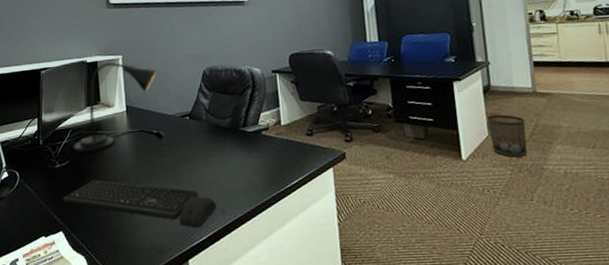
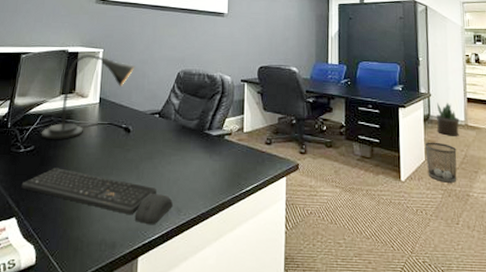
planter: none [497,70,527,107] -> present [436,103,460,136]

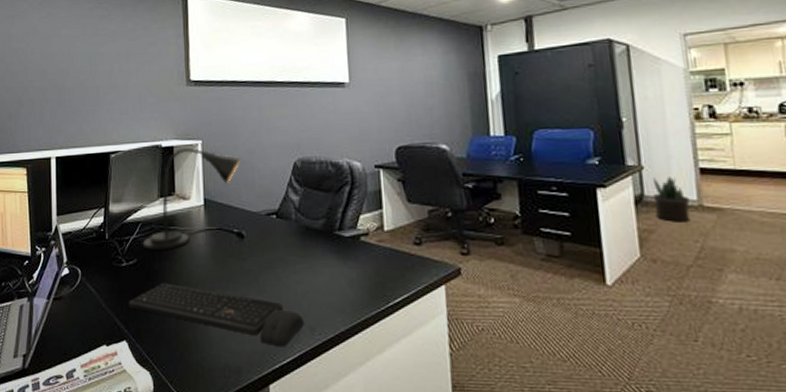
waste bin: present [425,142,457,183] -> none [639,231,691,286]

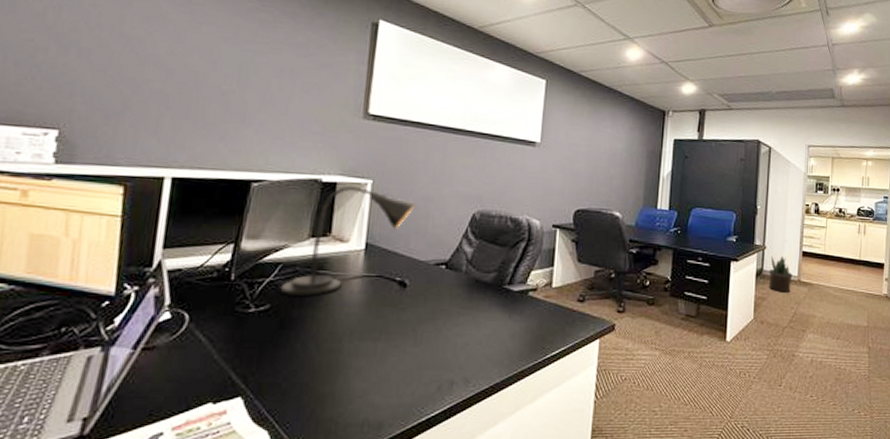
computer keyboard: present [128,283,283,335] -> none [250,332,439,387]
computer mouse: present [259,309,304,347] -> none [408,361,459,400]

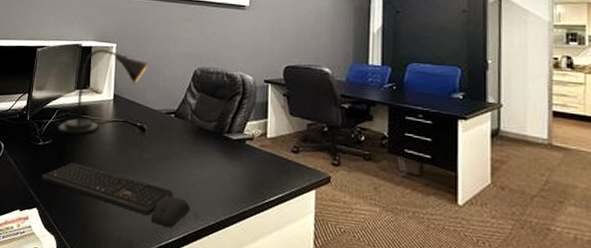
computer keyboard: none [250,332,439,387] -> present [41,162,173,215]
computer mouse: none [408,361,459,400] -> present [151,195,190,228]
planter: present [768,256,793,293] -> none [507,115,541,158]

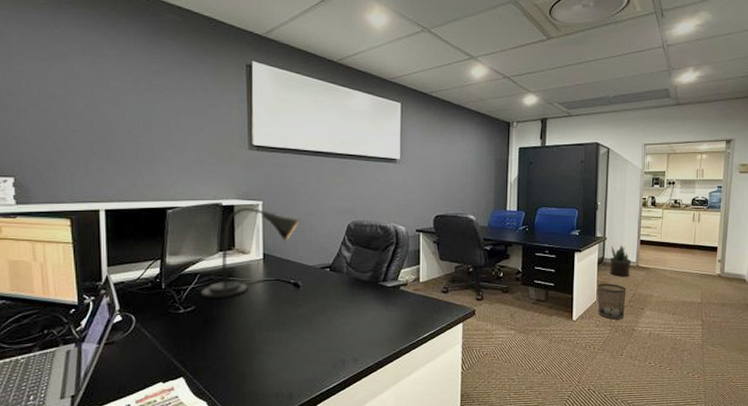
computer keyboard: present [41,162,173,215] -> none [185,326,332,366]
computer mouse: present [151,195,190,228] -> none [310,345,349,375]
waste bin: none [492,161,535,213] -> present [597,283,626,320]
planter: none [507,115,541,158] -> present [609,246,631,277]

